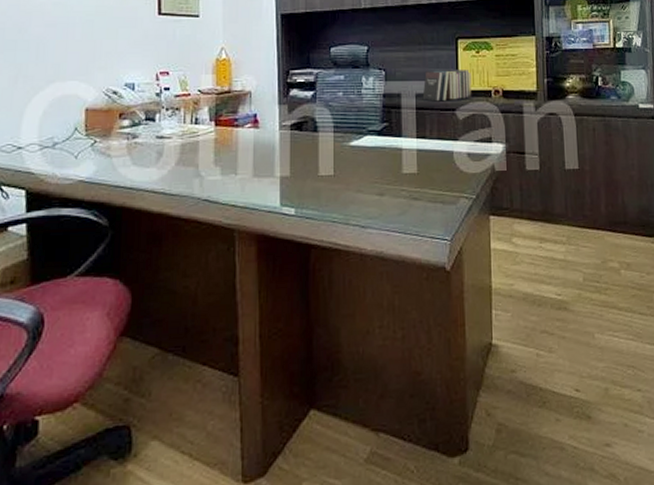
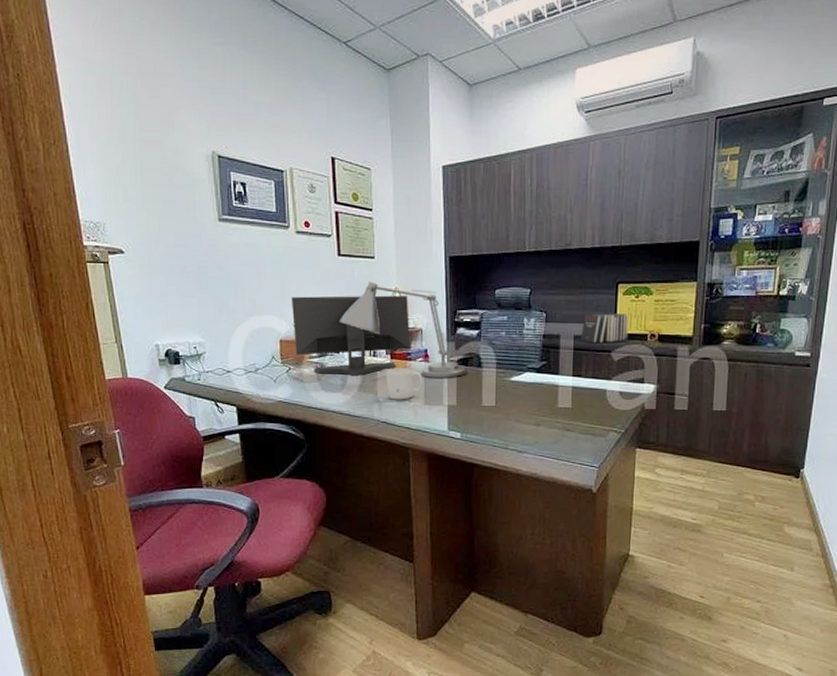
computer monitor: none [101,56,238,147] -> present [291,295,411,376]
desk lamp: none [156,42,302,146] -> present [338,282,467,378]
mug: none [208,136,252,173] -> present [385,368,423,400]

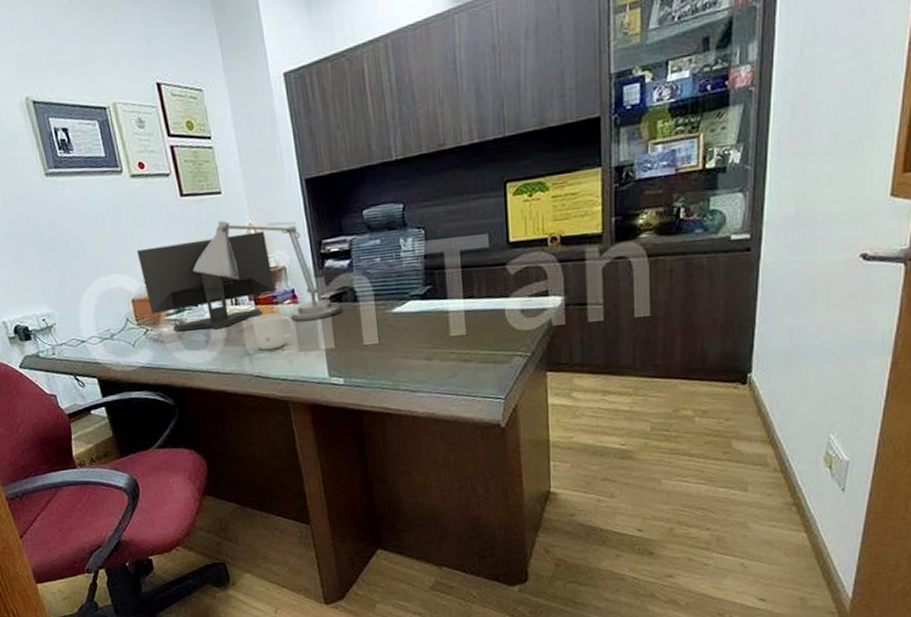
books: present [580,313,629,343] -> none [467,217,525,258]

